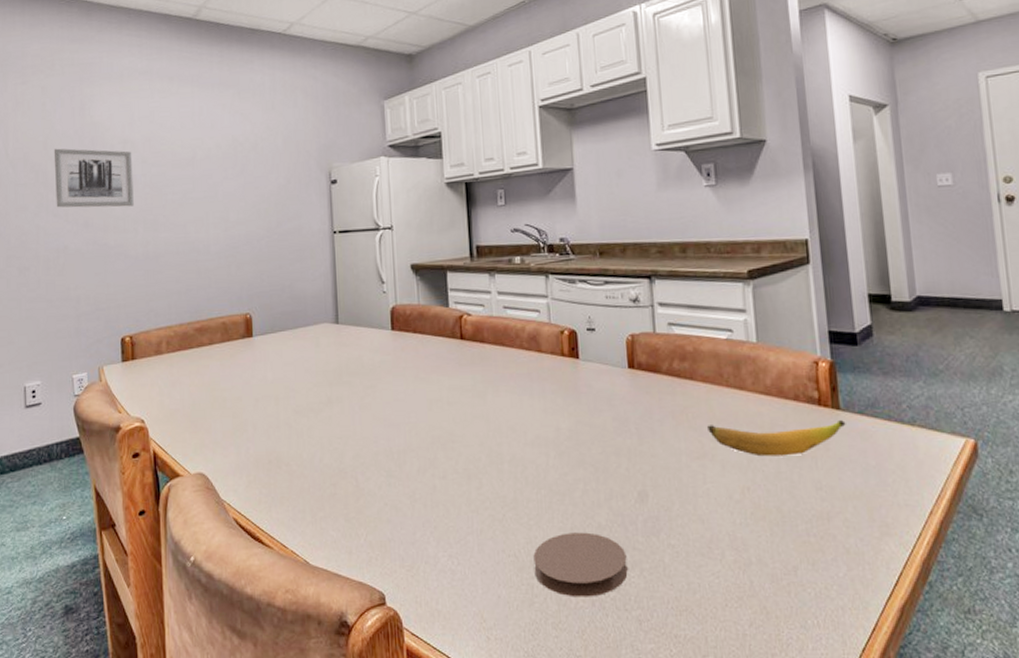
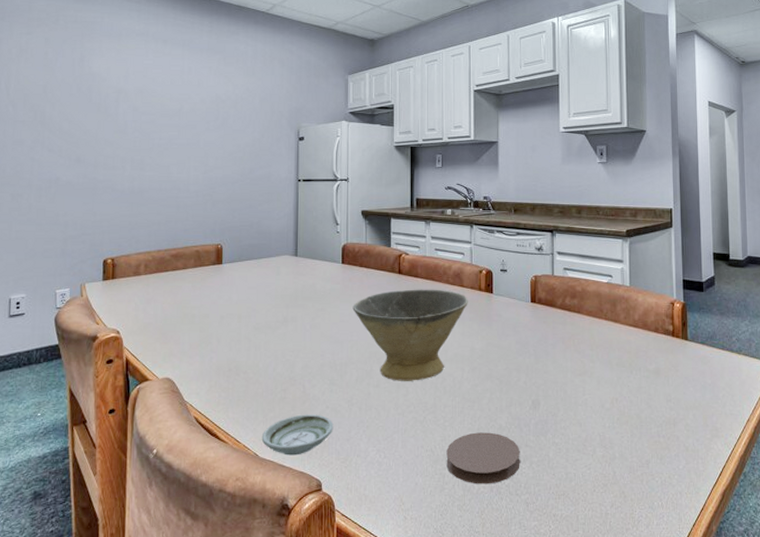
wall art: present [53,148,134,208] -> none [51,92,125,147]
saucer: none [311,513,395,563] -> present [261,414,333,456]
bowl: none [408,356,549,471] -> present [352,289,468,381]
banana: present [706,420,846,457] -> none [588,348,691,375]

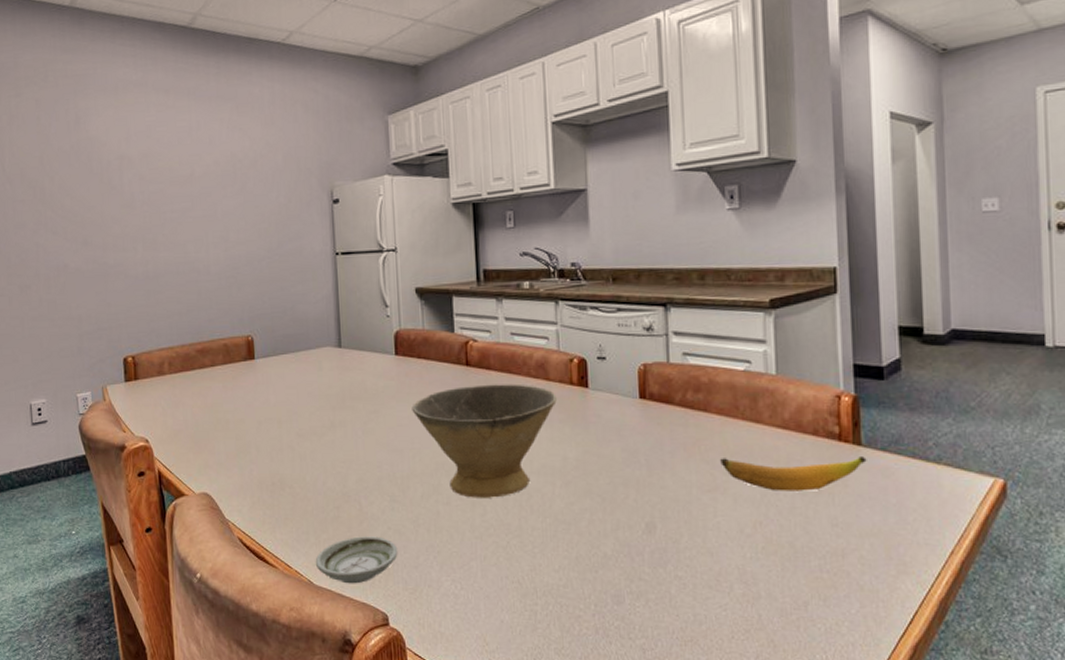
coaster: present [446,432,520,485] -> none [537,561,633,625]
banana: none [588,348,691,375] -> present [719,457,867,491]

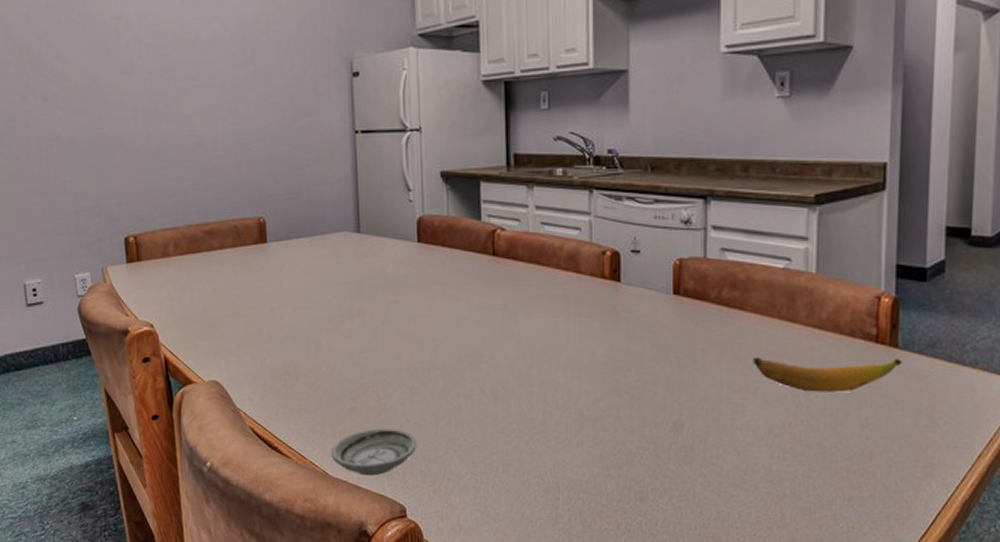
bowl: present [411,384,557,498] -> none [434,276,587,393]

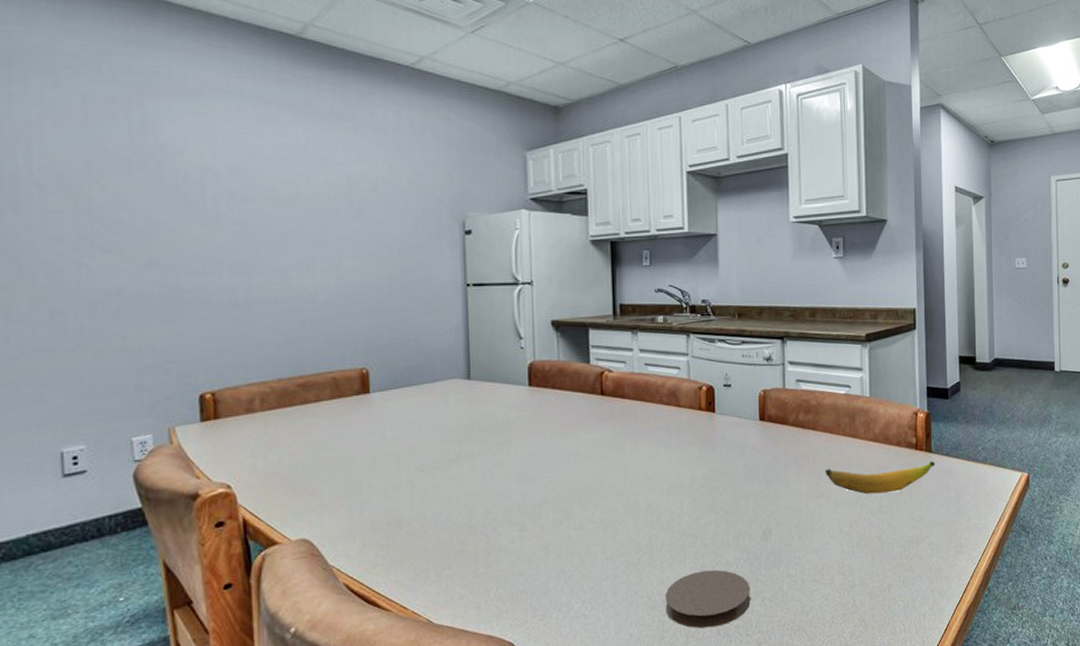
saucer: present [331,428,417,476] -> none [435,567,527,619]
coaster: none [560,457,656,520] -> present [665,569,751,629]

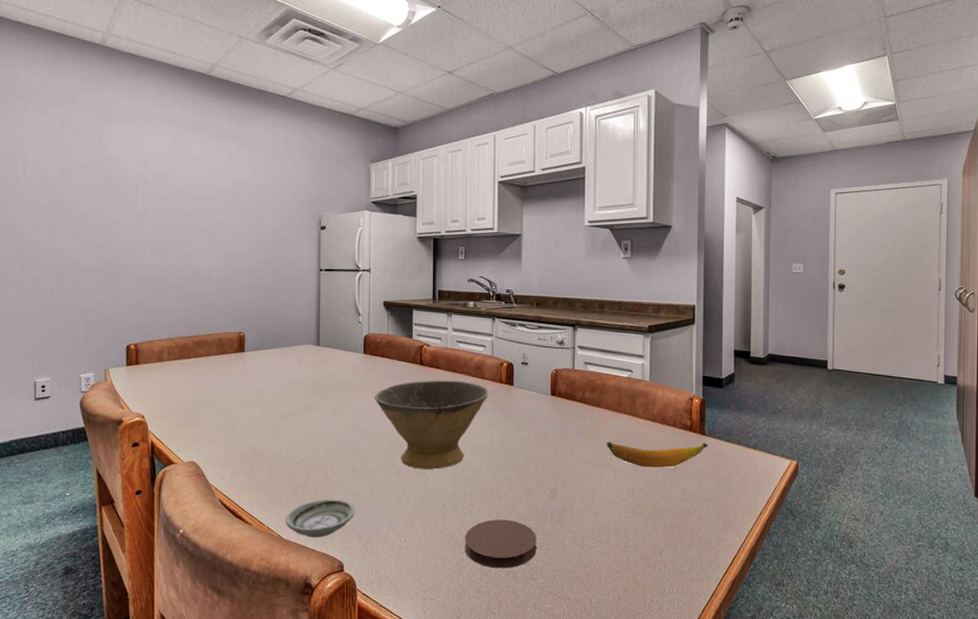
saucer: none [435,567,527,619] -> present [285,499,355,538]
bowl: none [545,411,686,521] -> present [374,380,489,469]

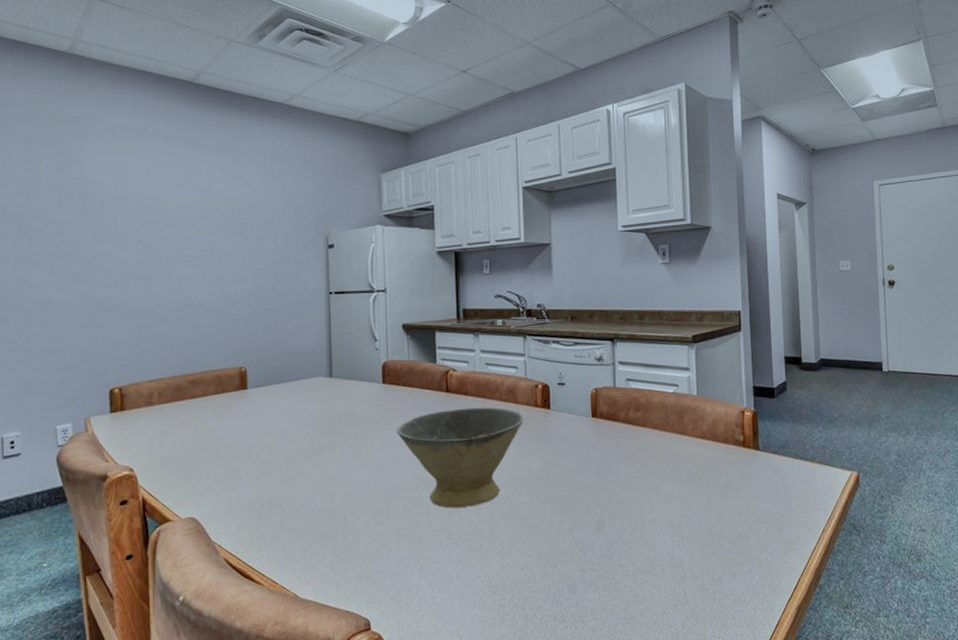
saucer: present [285,499,355,538] -> none [301,548,381,595]
coaster: present [465,519,537,569] -> none [505,557,585,614]
banana: present [606,442,708,468] -> none [654,459,763,490]

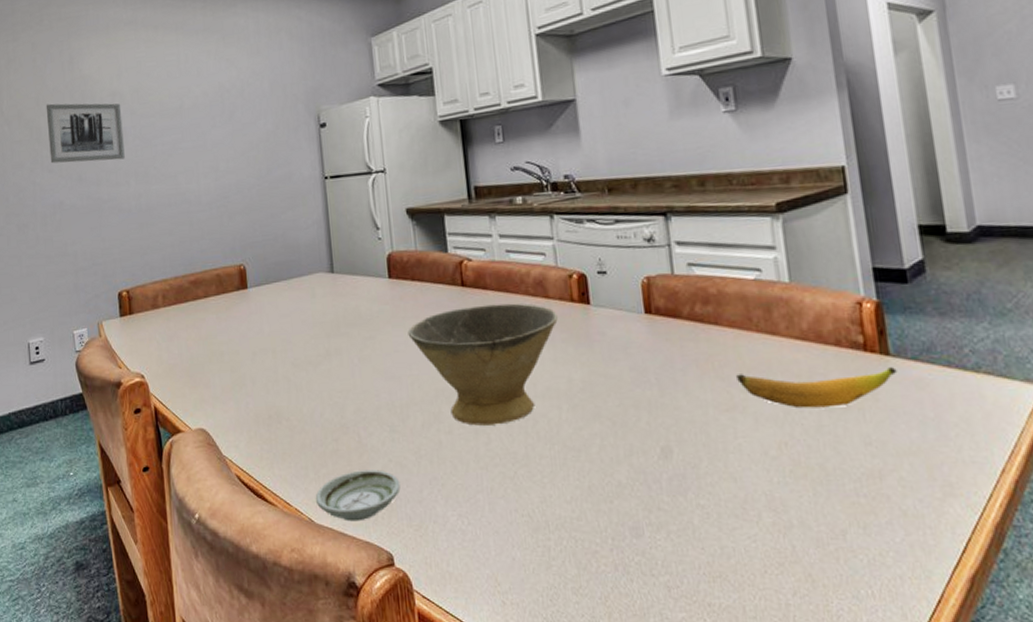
wall art: none [37,200,125,262] -> present [46,103,125,164]
saucer: none [301,548,381,595] -> present [315,470,401,522]
banana: none [654,459,763,490] -> present [735,367,898,408]

